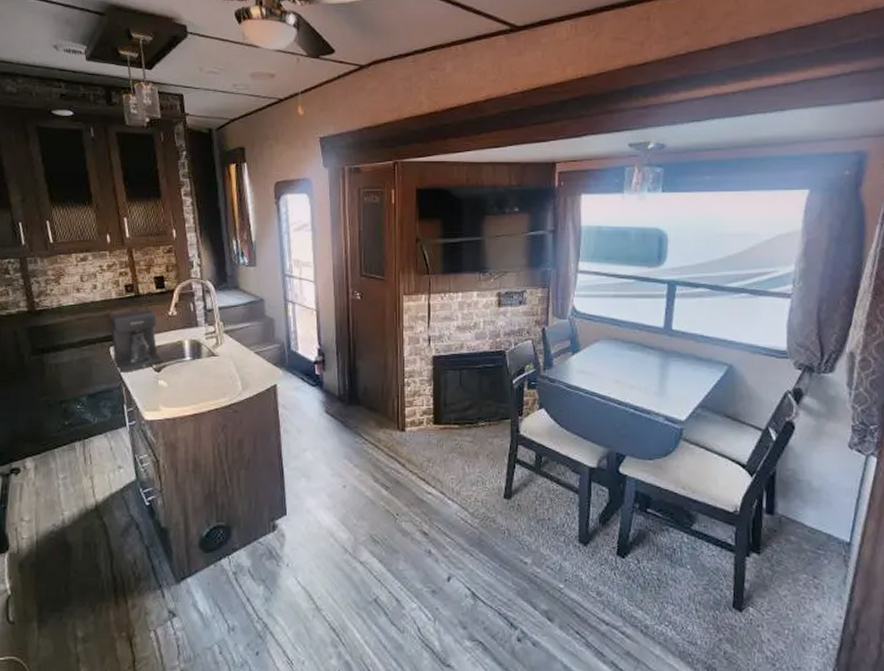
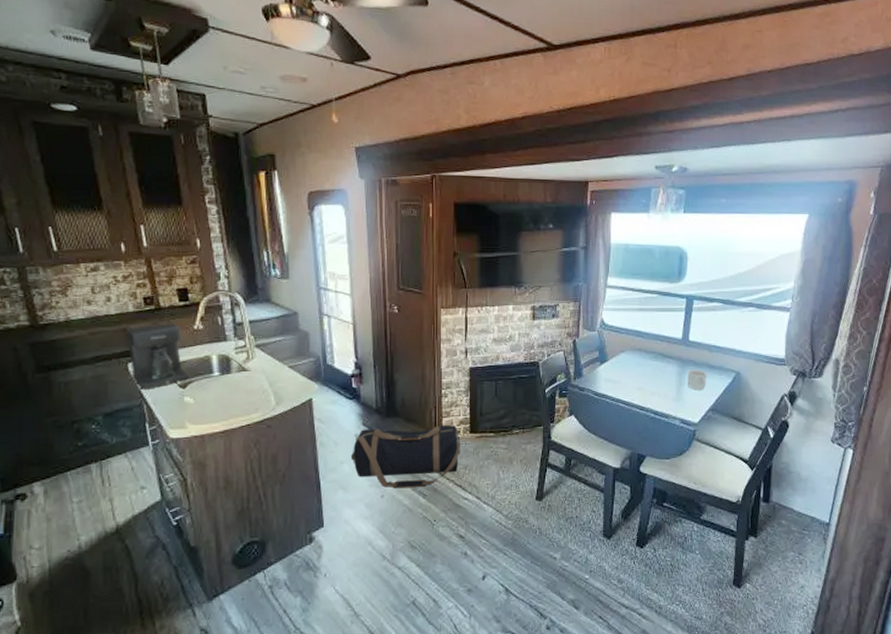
duffel bag: none [313,415,425,479] -> present [350,425,462,489]
mug: none [671,361,694,386] -> present [687,369,707,391]

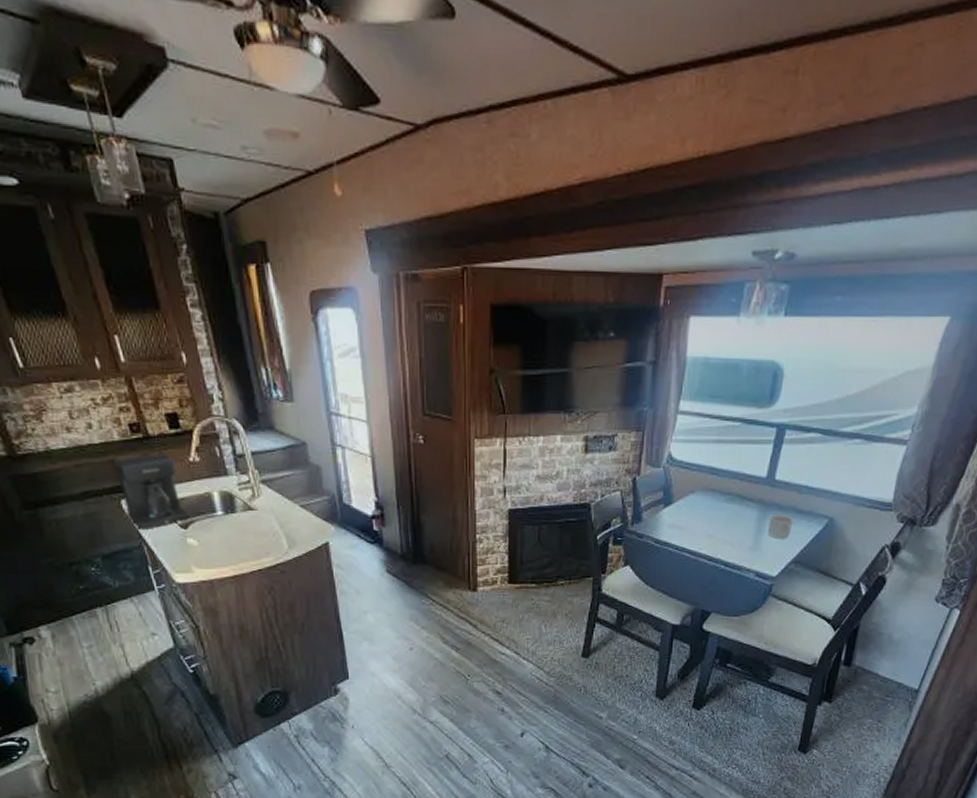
duffel bag: present [350,425,462,489] -> none [374,574,499,641]

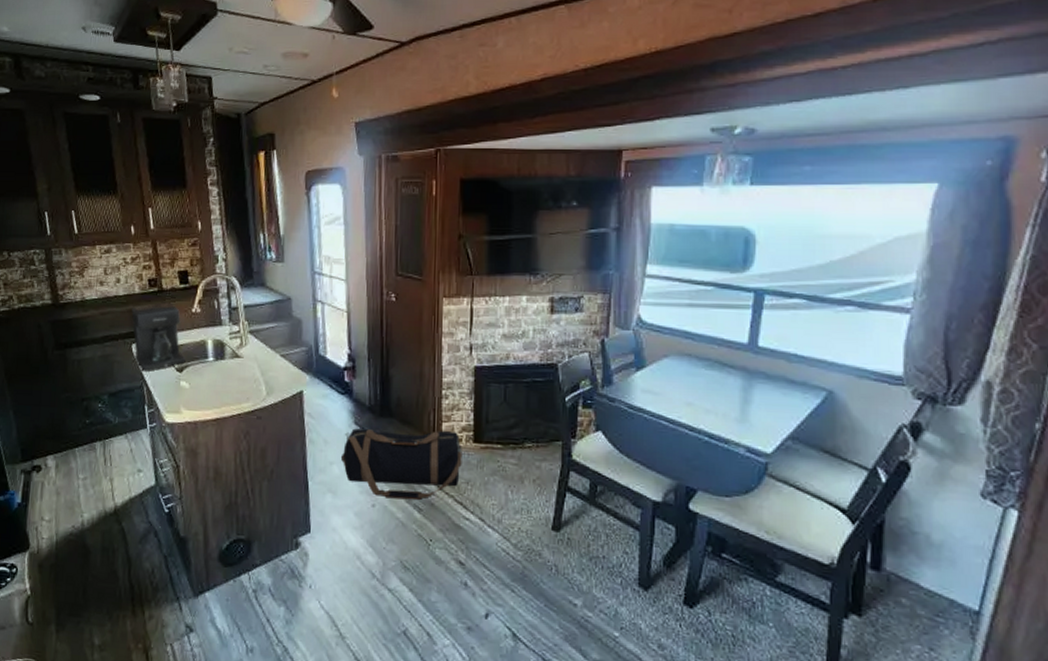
duffel bag: none [374,574,499,641] -> present [340,428,464,500]
mug: present [768,514,793,540] -> none [756,384,785,413]

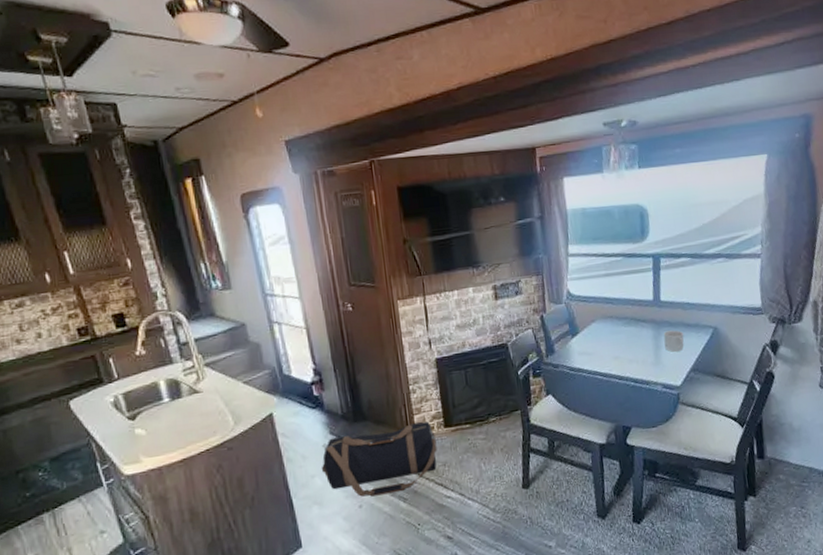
coffee maker: present [131,302,186,371] -> none [62,349,137,427]
mug: none [756,384,785,413] -> present [663,330,685,353]

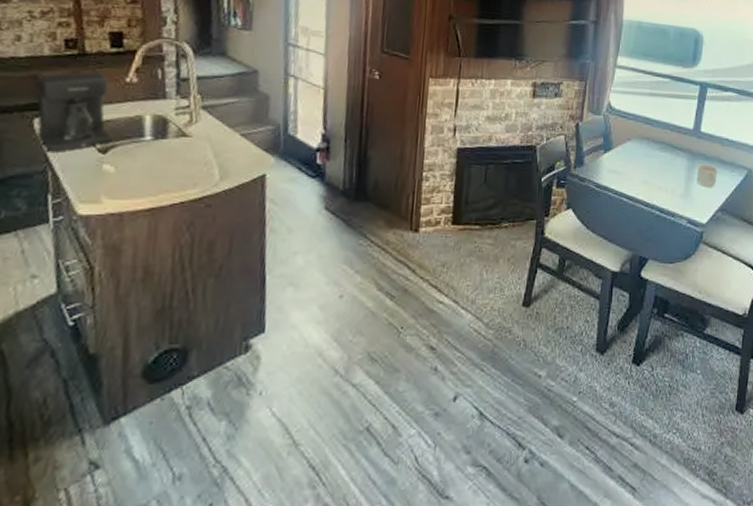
coffee maker: none [62,349,137,427] -> present [35,68,113,153]
duffel bag: present [321,421,437,497] -> none [306,214,441,288]

